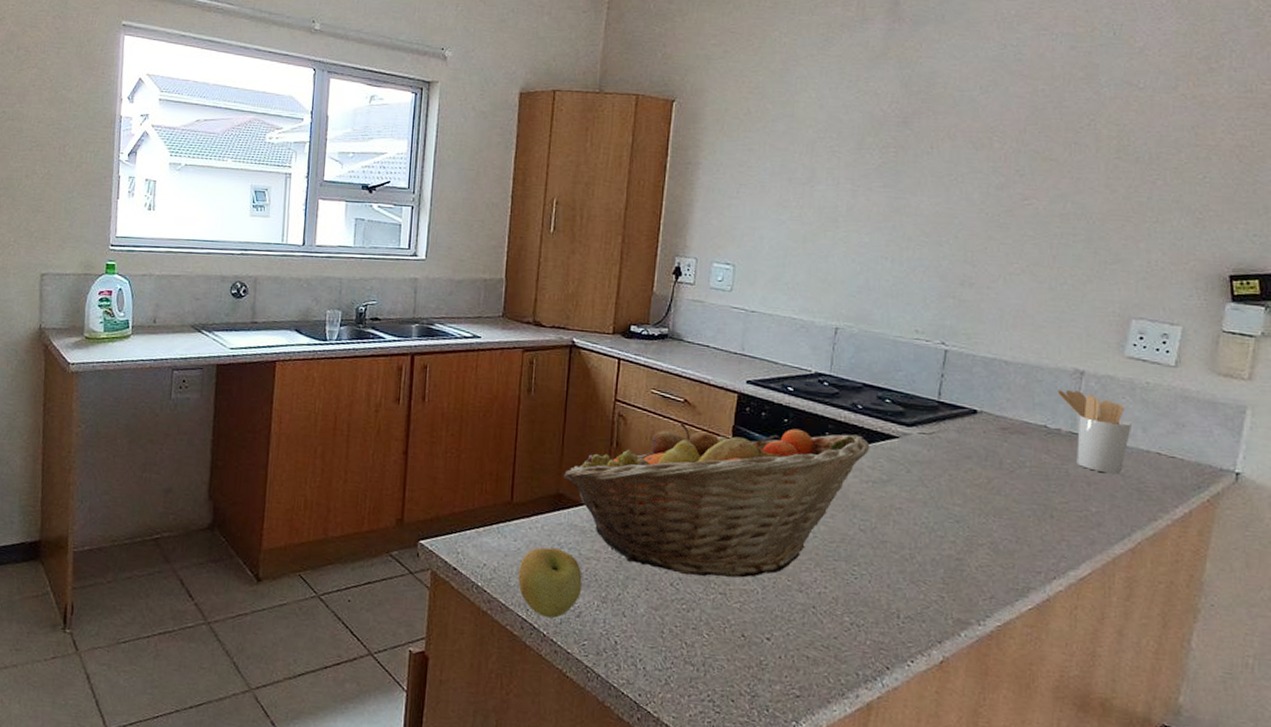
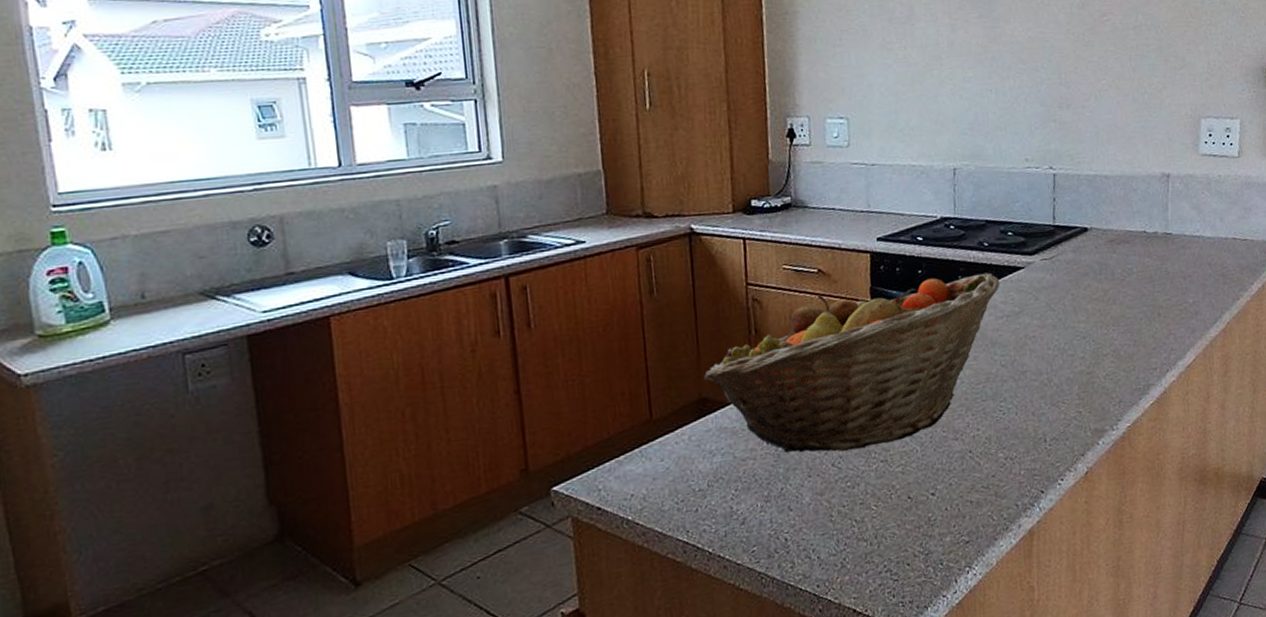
apple: present [518,547,582,618] -> none [671,457,742,534]
utensil holder: present [1057,390,1132,474] -> none [1151,193,1212,265]

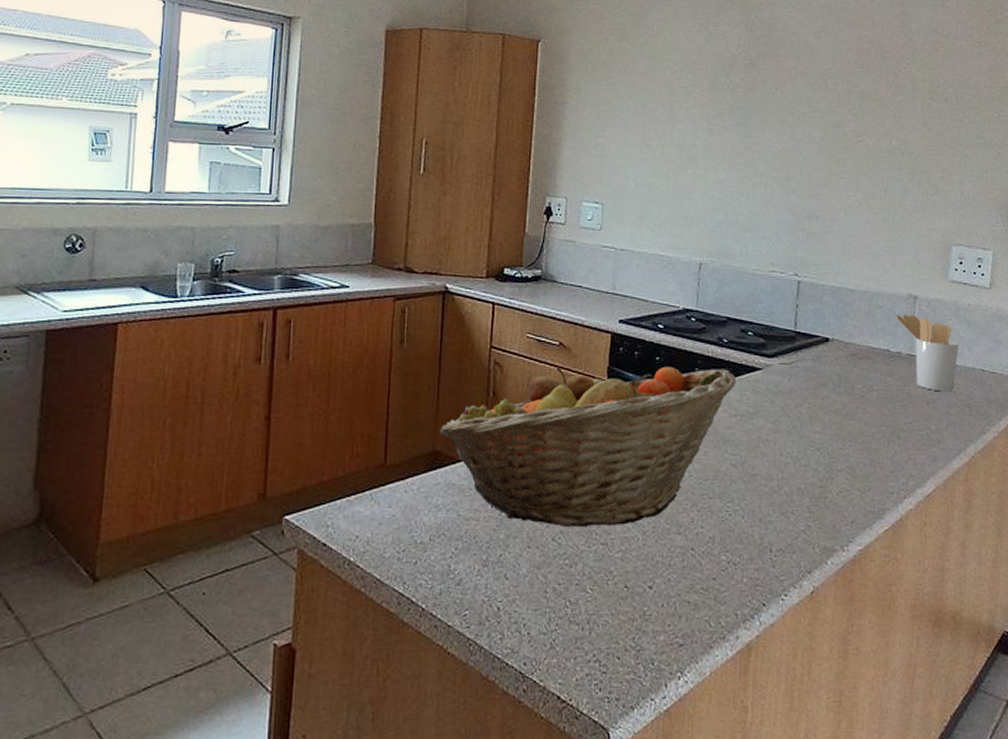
utensil holder: none [1151,193,1212,265] -> present [896,314,959,392]

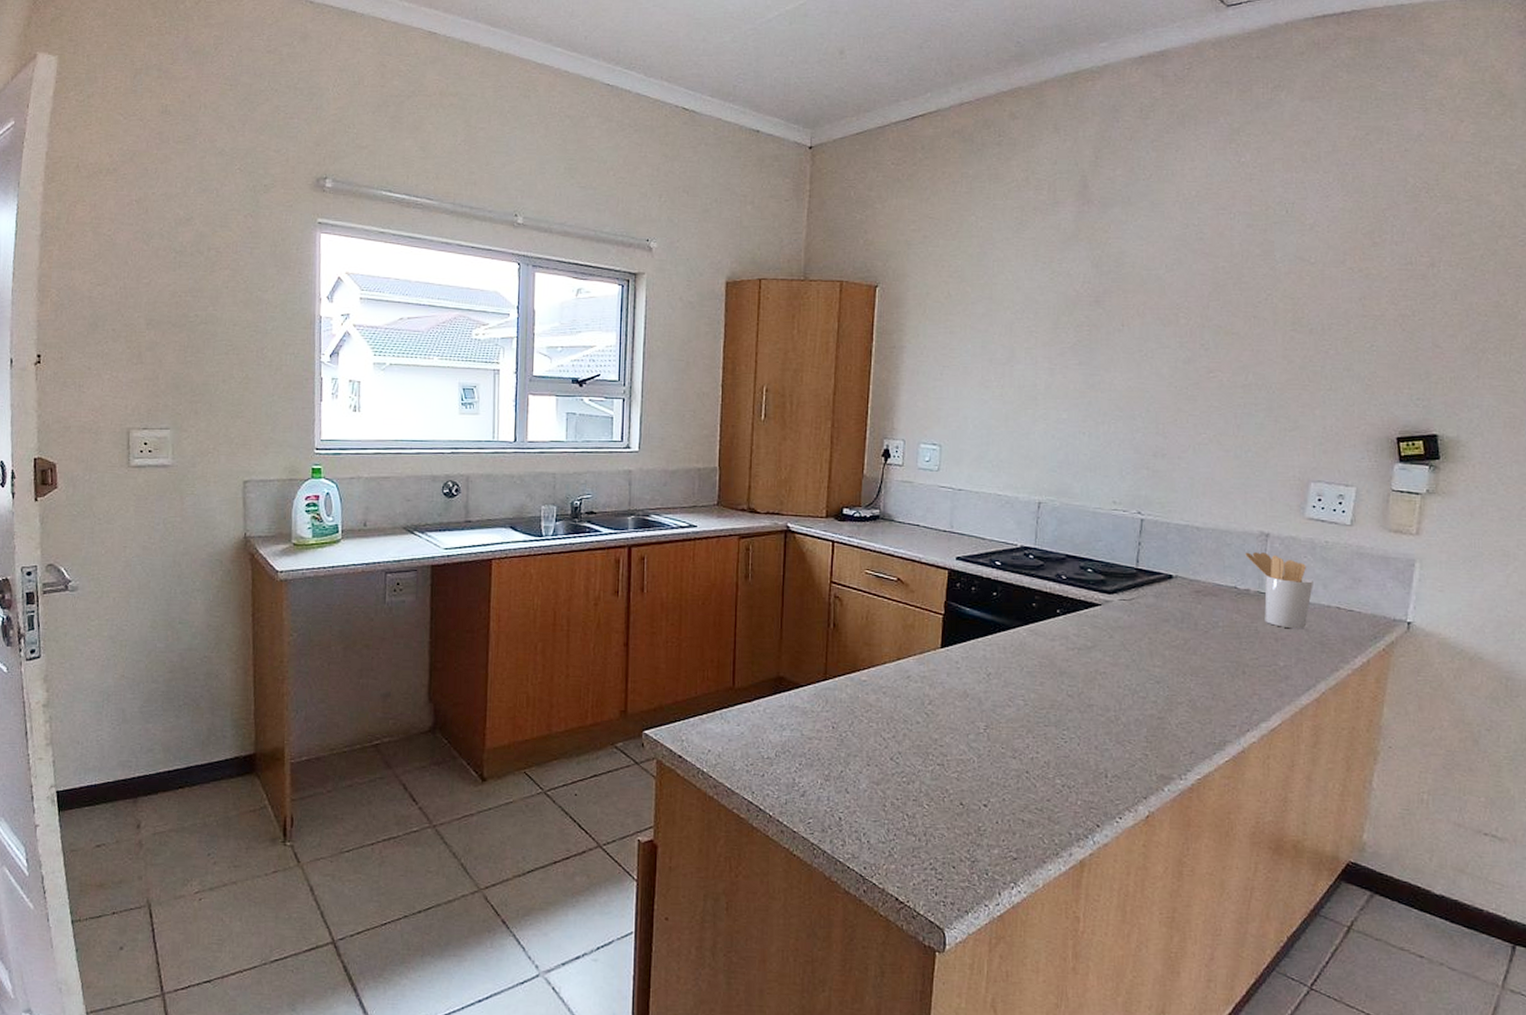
fruit basket: present [439,366,737,528] -> none [783,601,1075,749]

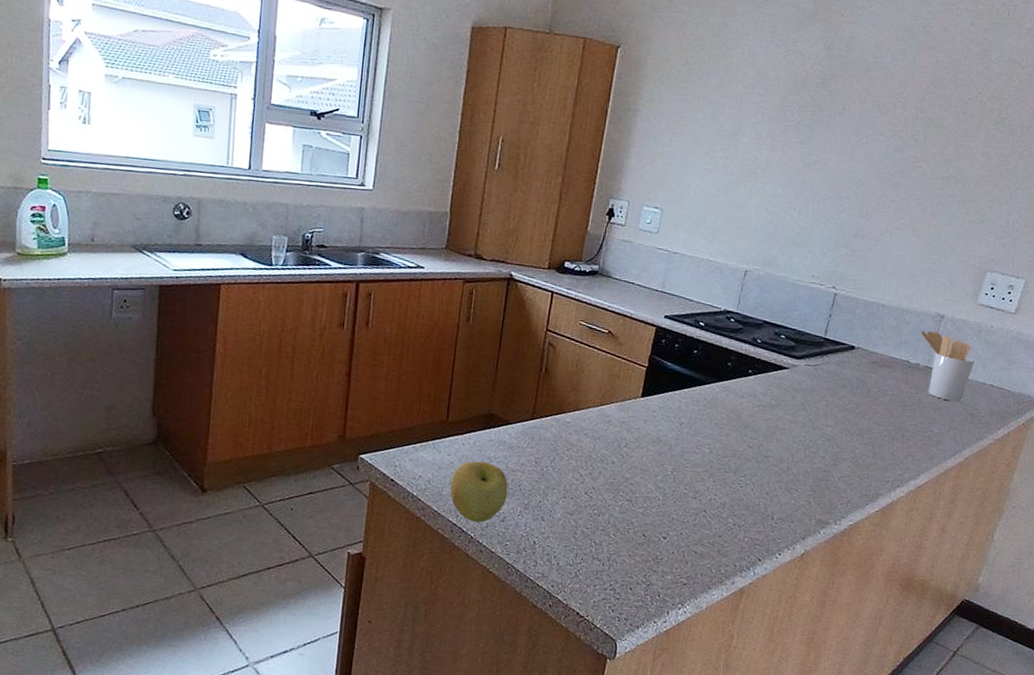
apple: none [743,730,805,798] -> present [450,461,508,522]

